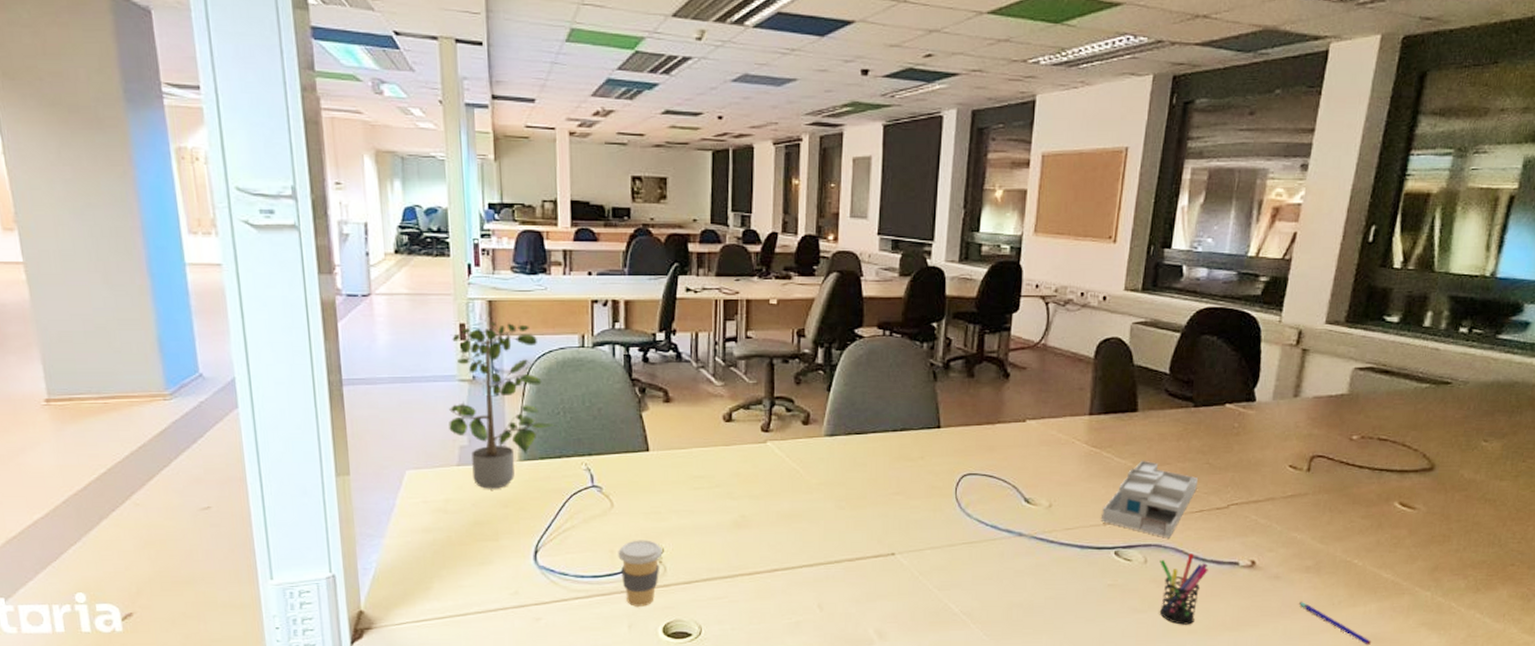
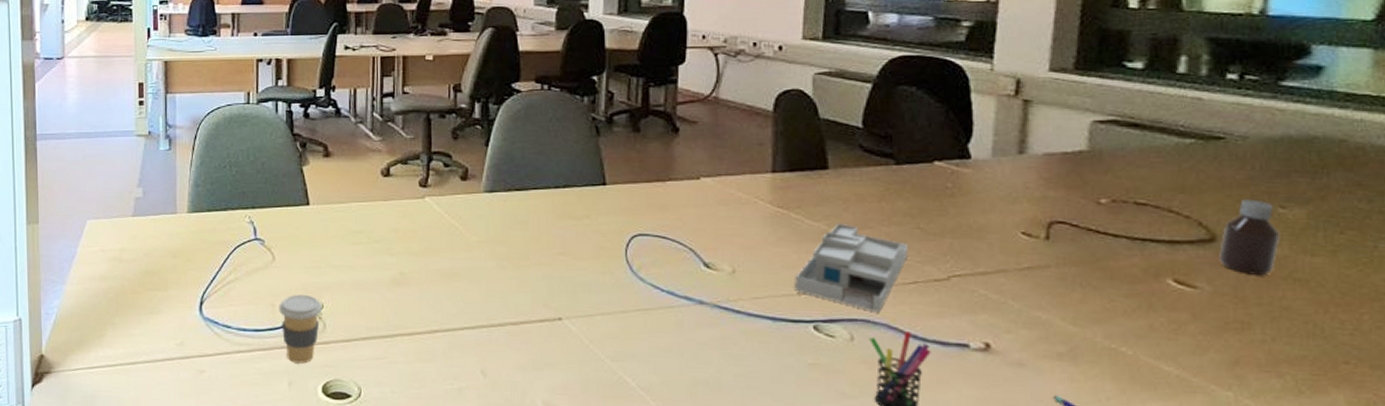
potted plant: present [449,320,558,489] -> none [126,79,224,239]
bottle: none [1434,435,1481,497] -> present [1219,199,1281,275]

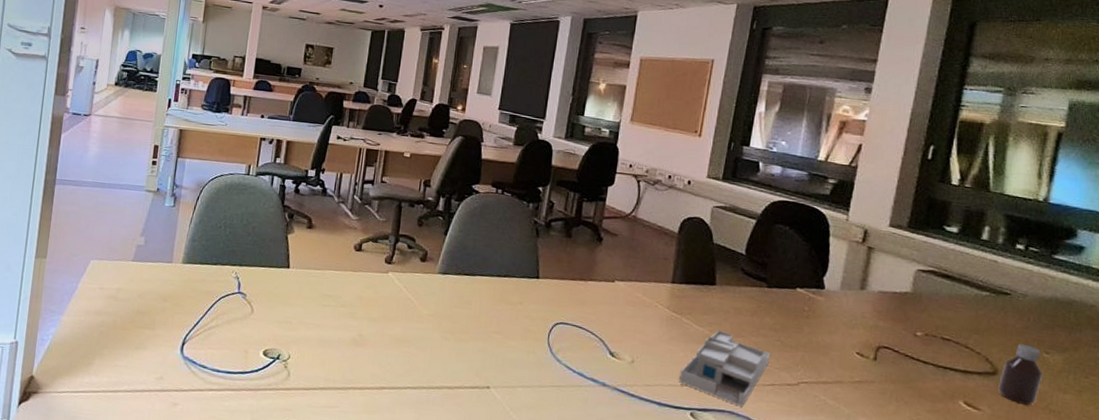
coffee cup: present [279,294,322,364] -> none [251,344,289,406]

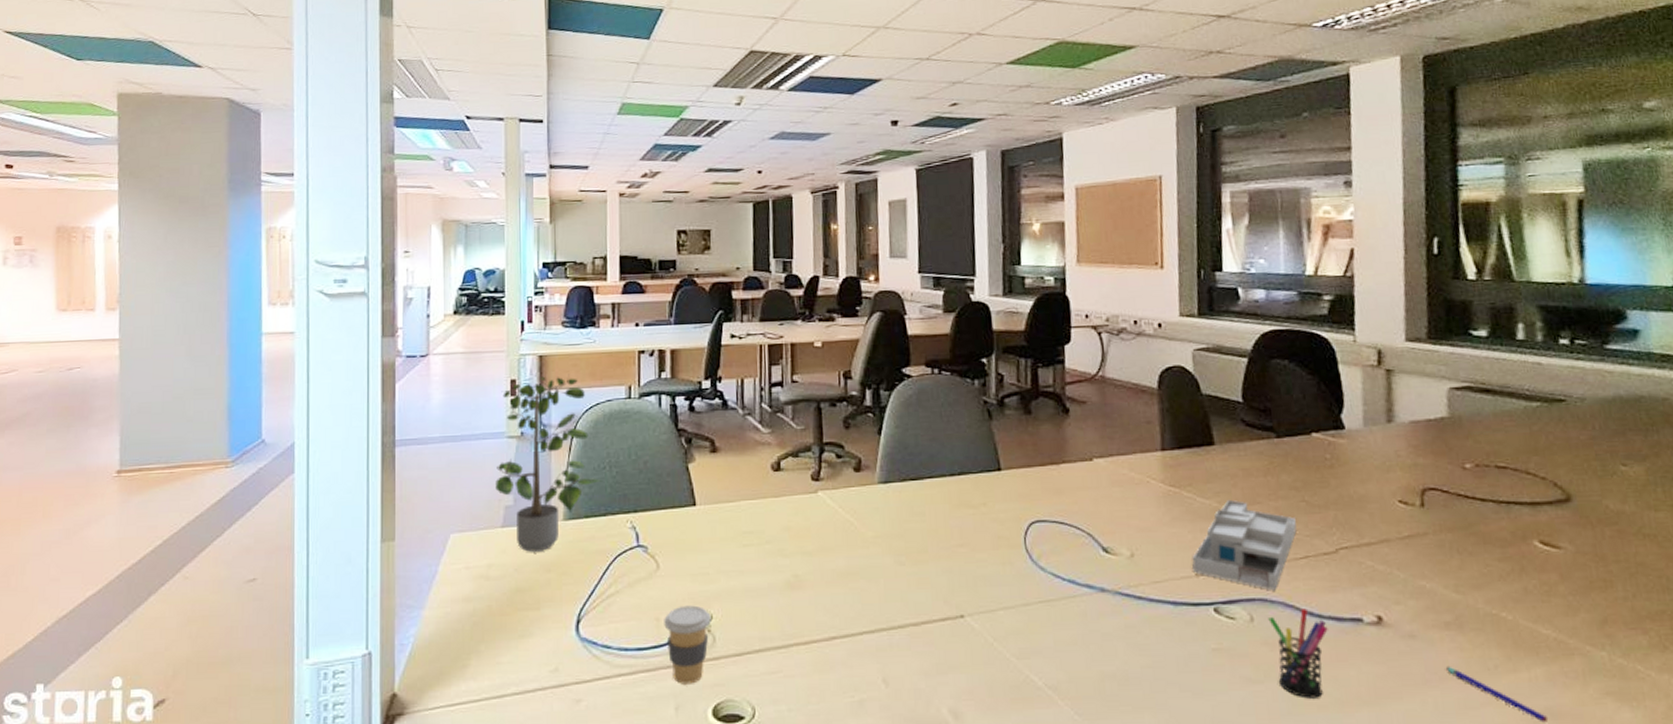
potted plant: none [131,146,218,285] -> present [495,374,603,552]
coffee cup: none [251,344,289,406] -> present [664,605,711,684]
bottle: present [998,343,1044,405] -> none [1576,458,1626,532]

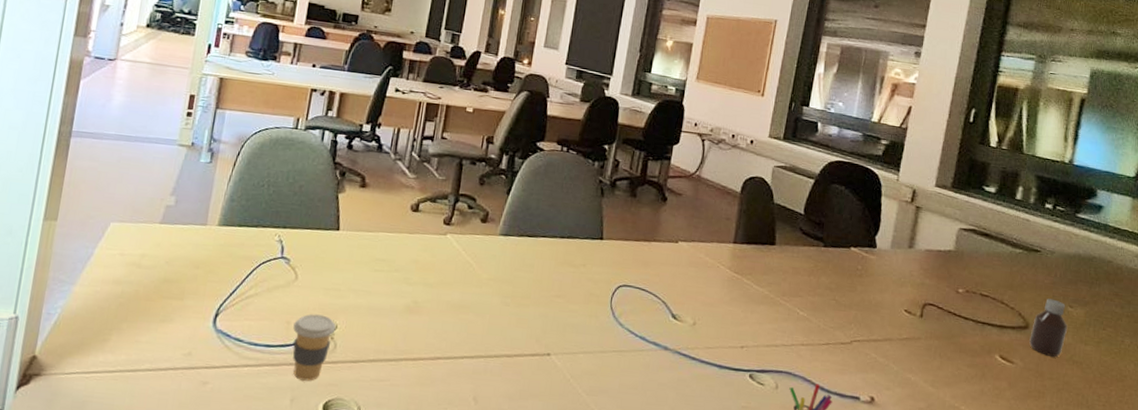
potted plant: present [495,374,603,552] -> none [160,96,260,250]
desk organizer: present [1192,499,1297,591] -> none [739,290,826,367]
bottle: none [1576,458,1626,532] -> present [1029,298,1068,357]

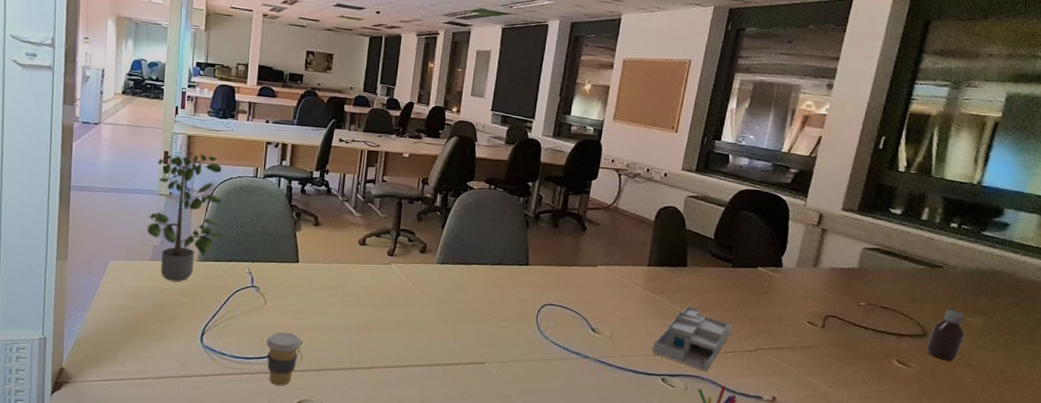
potted plant: none [160,96,260,250] -> present [147,152,230,281]
desk organizer: none [739,290,826,367] -> present [652,306,733,372]

